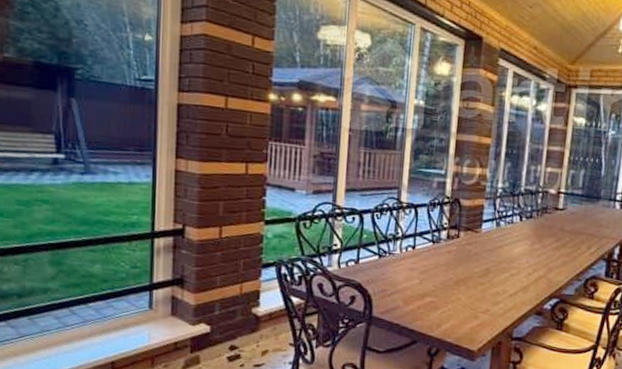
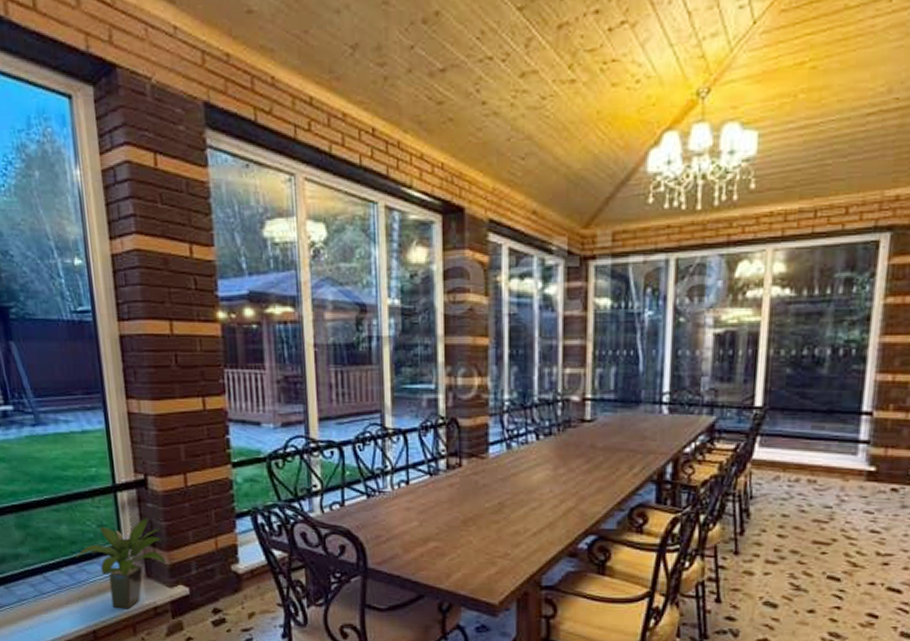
potted plant: none [106,262,193,344] -> present [76,517,165,610]

